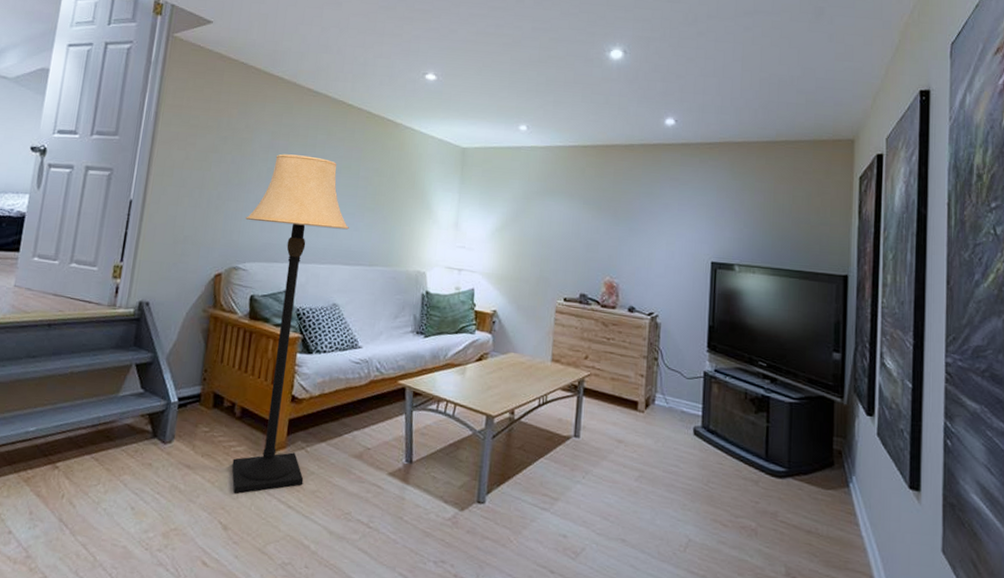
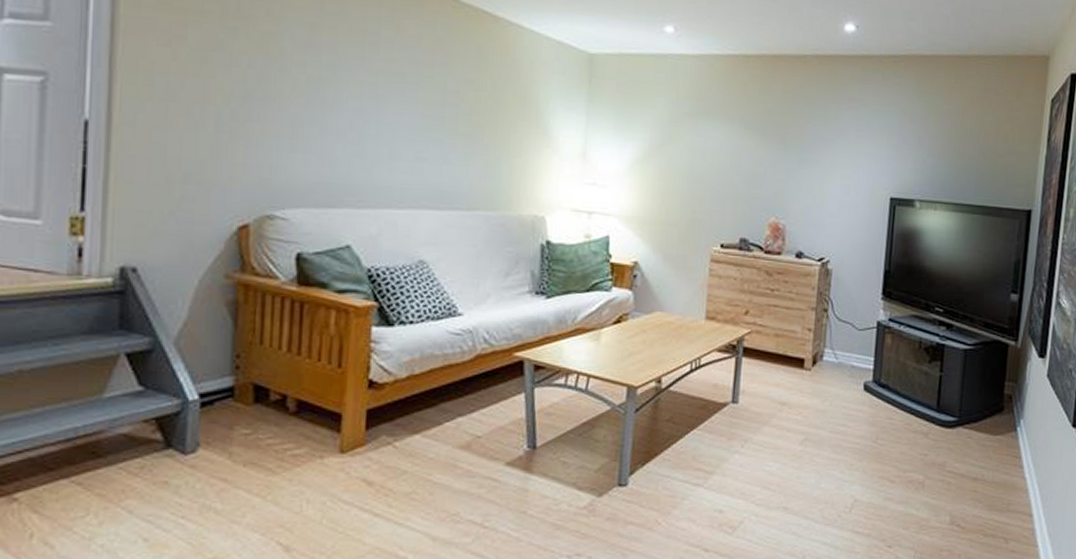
lamp: present [232,154,349,494] -> none [279,55,436,506]

